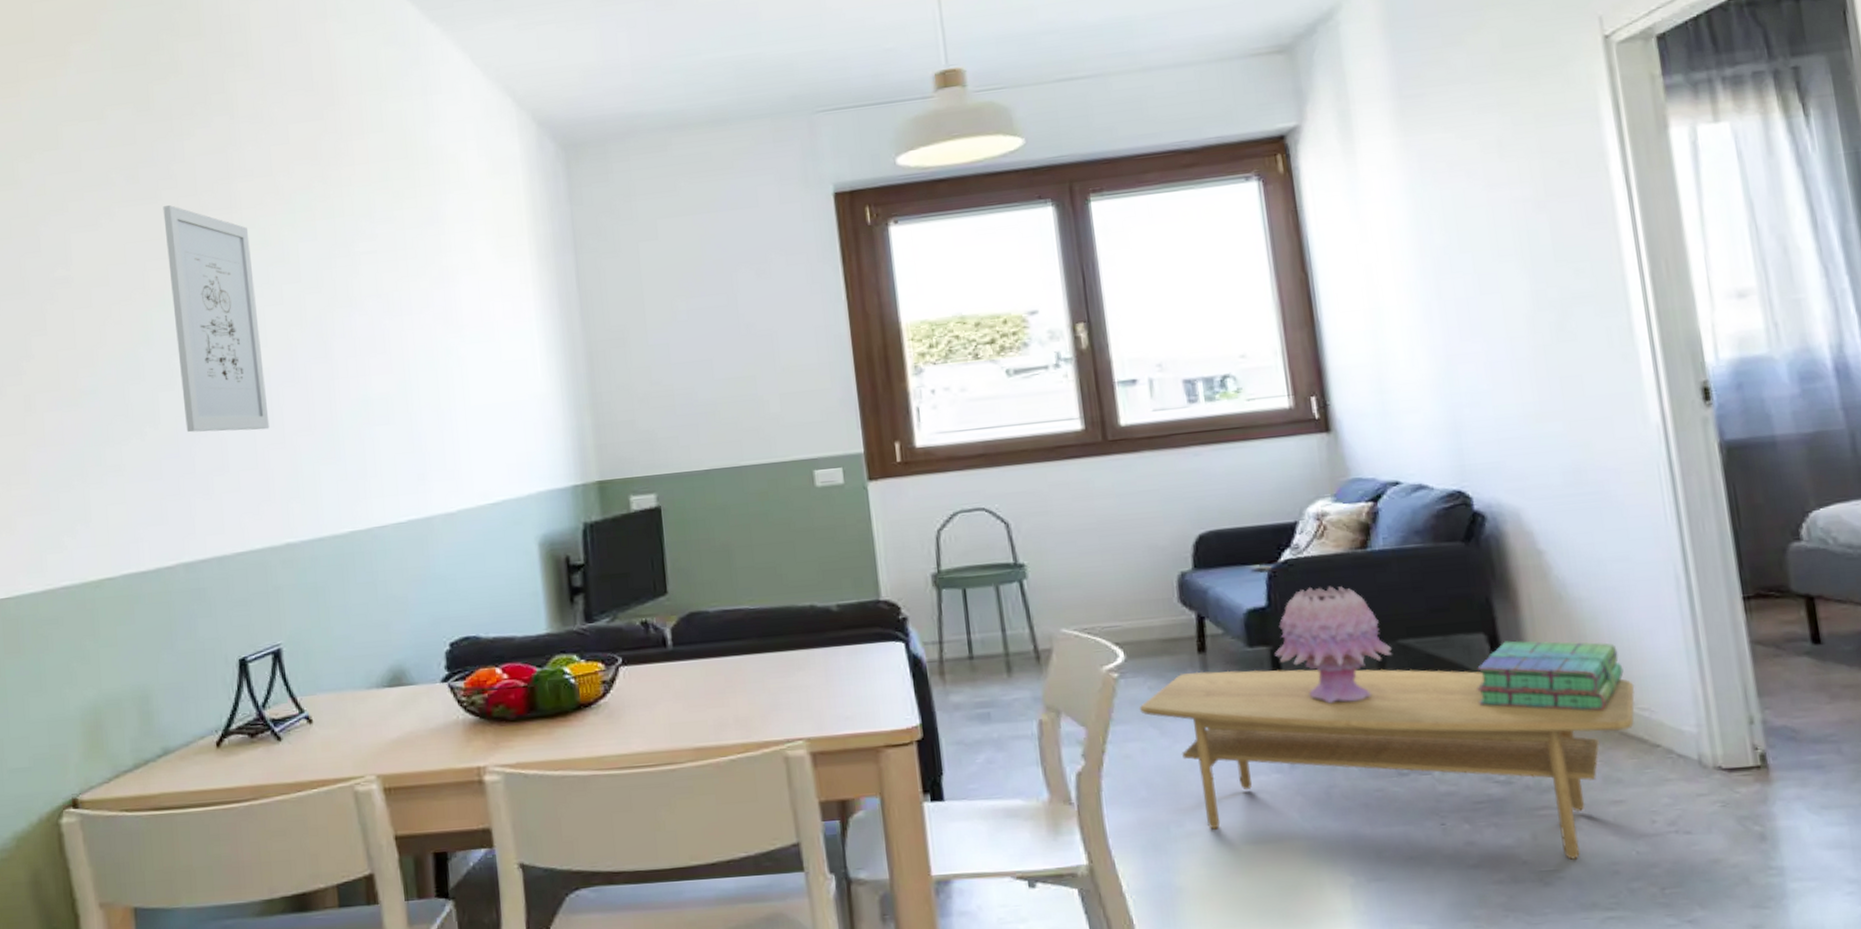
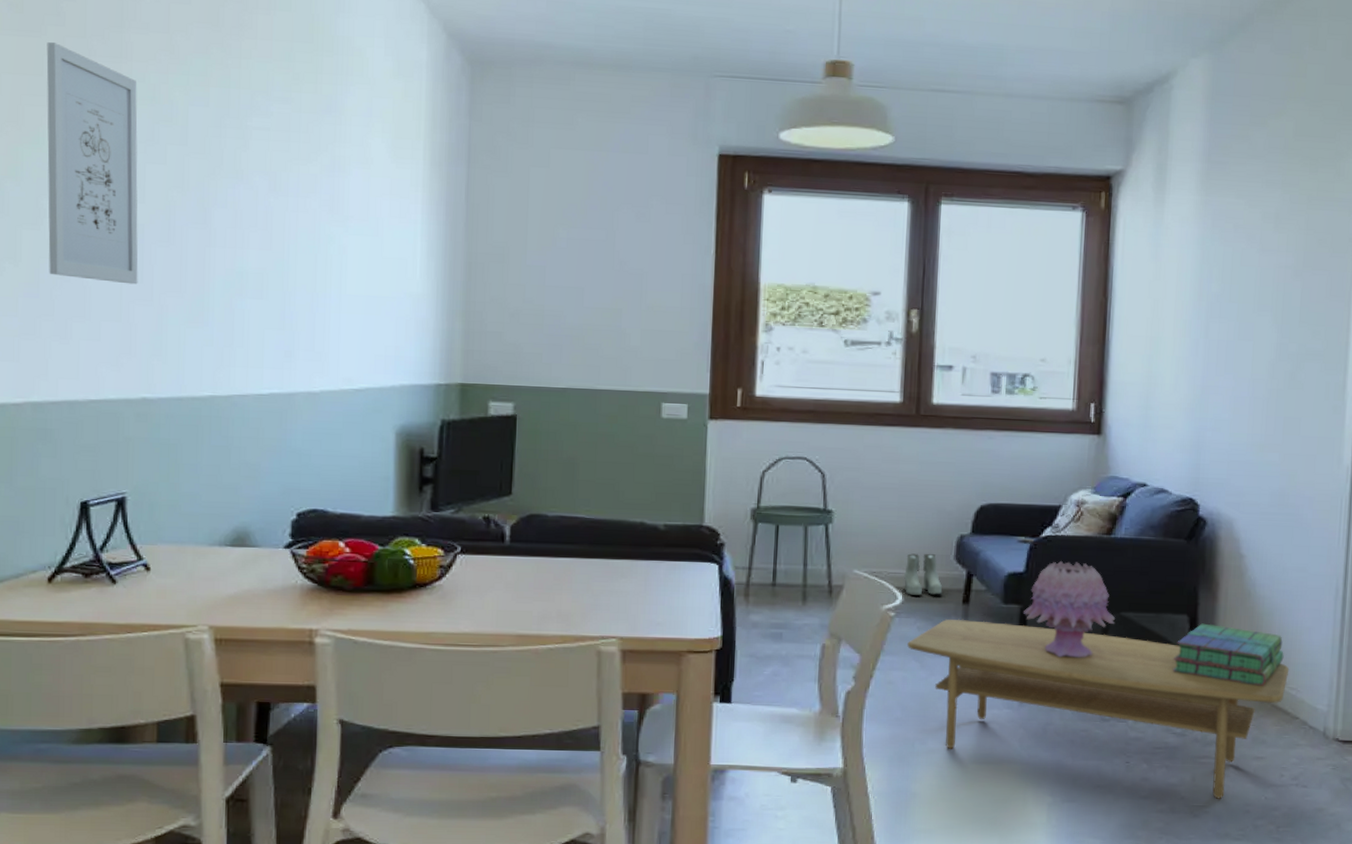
boots: none [1120,599,1172,651] -> present [904,553,943,596]

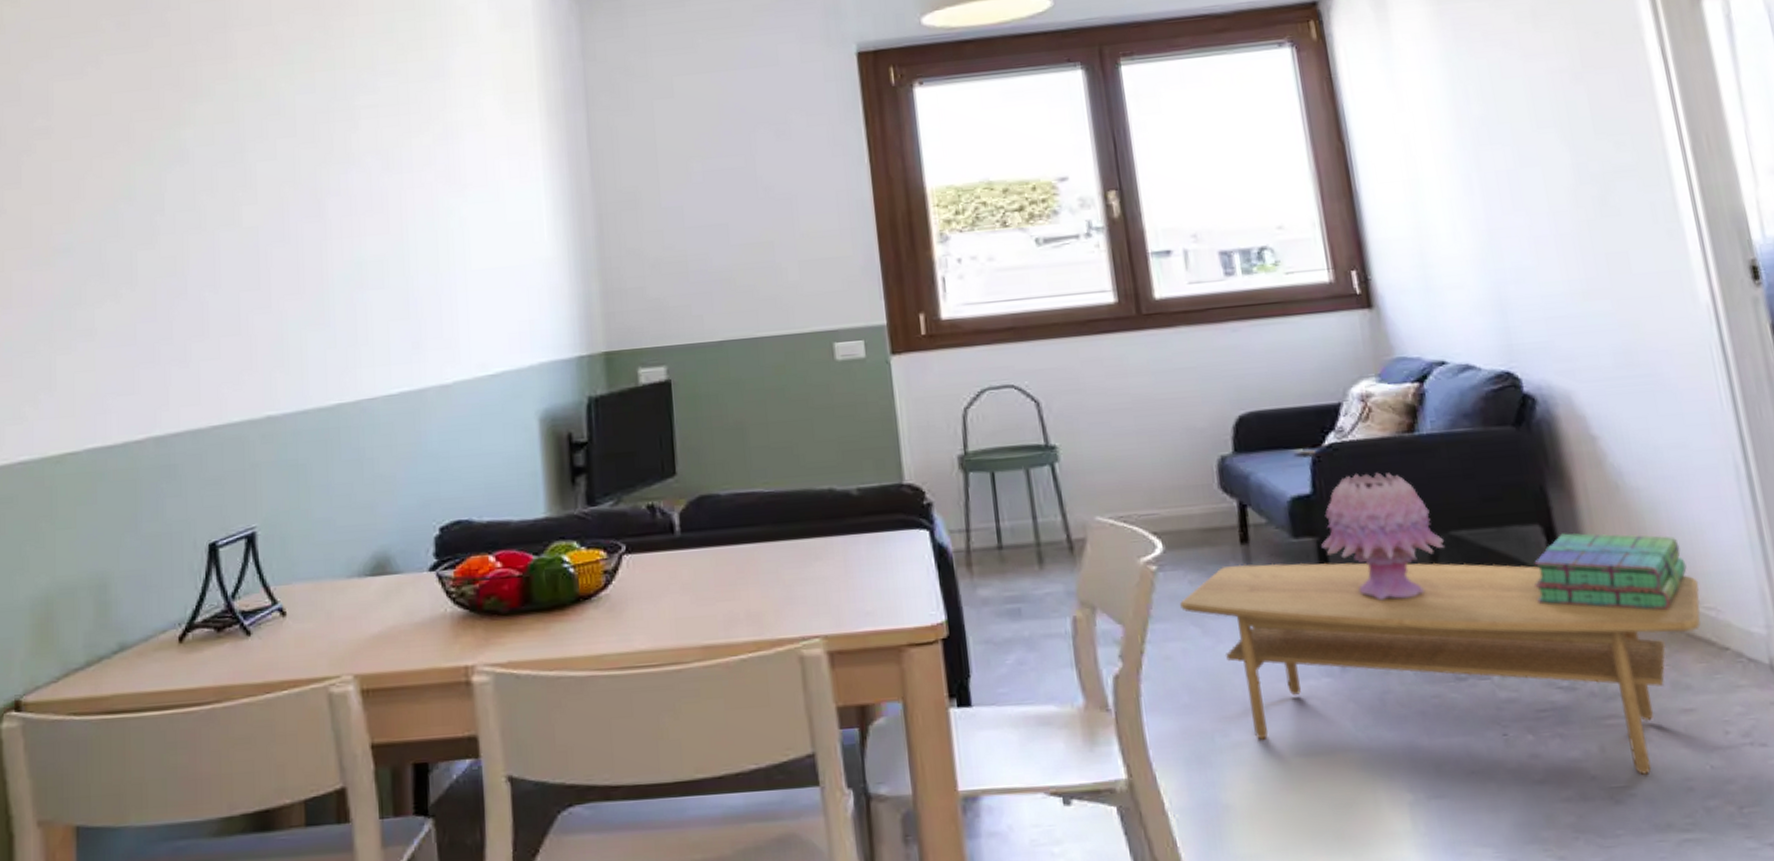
wall art: present [46,42,138,285] -> none [154,54,255,295]
boots: present [904,553,943,596] -> none [1158,485,1212,541]

